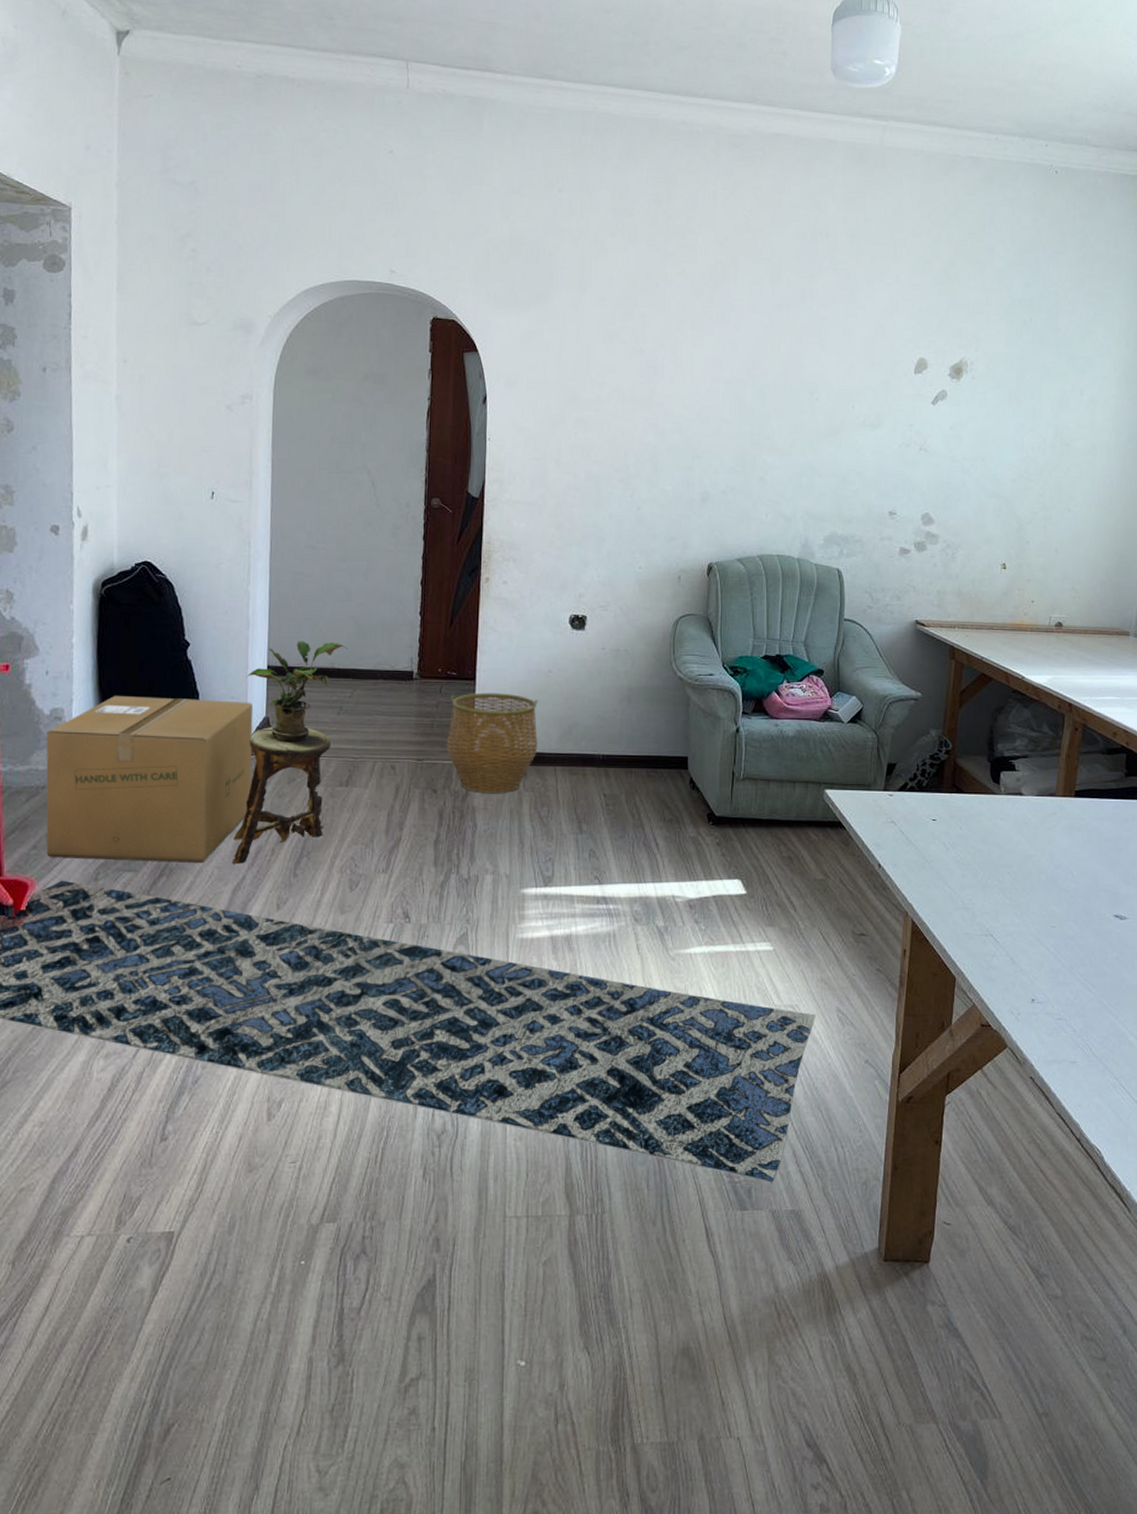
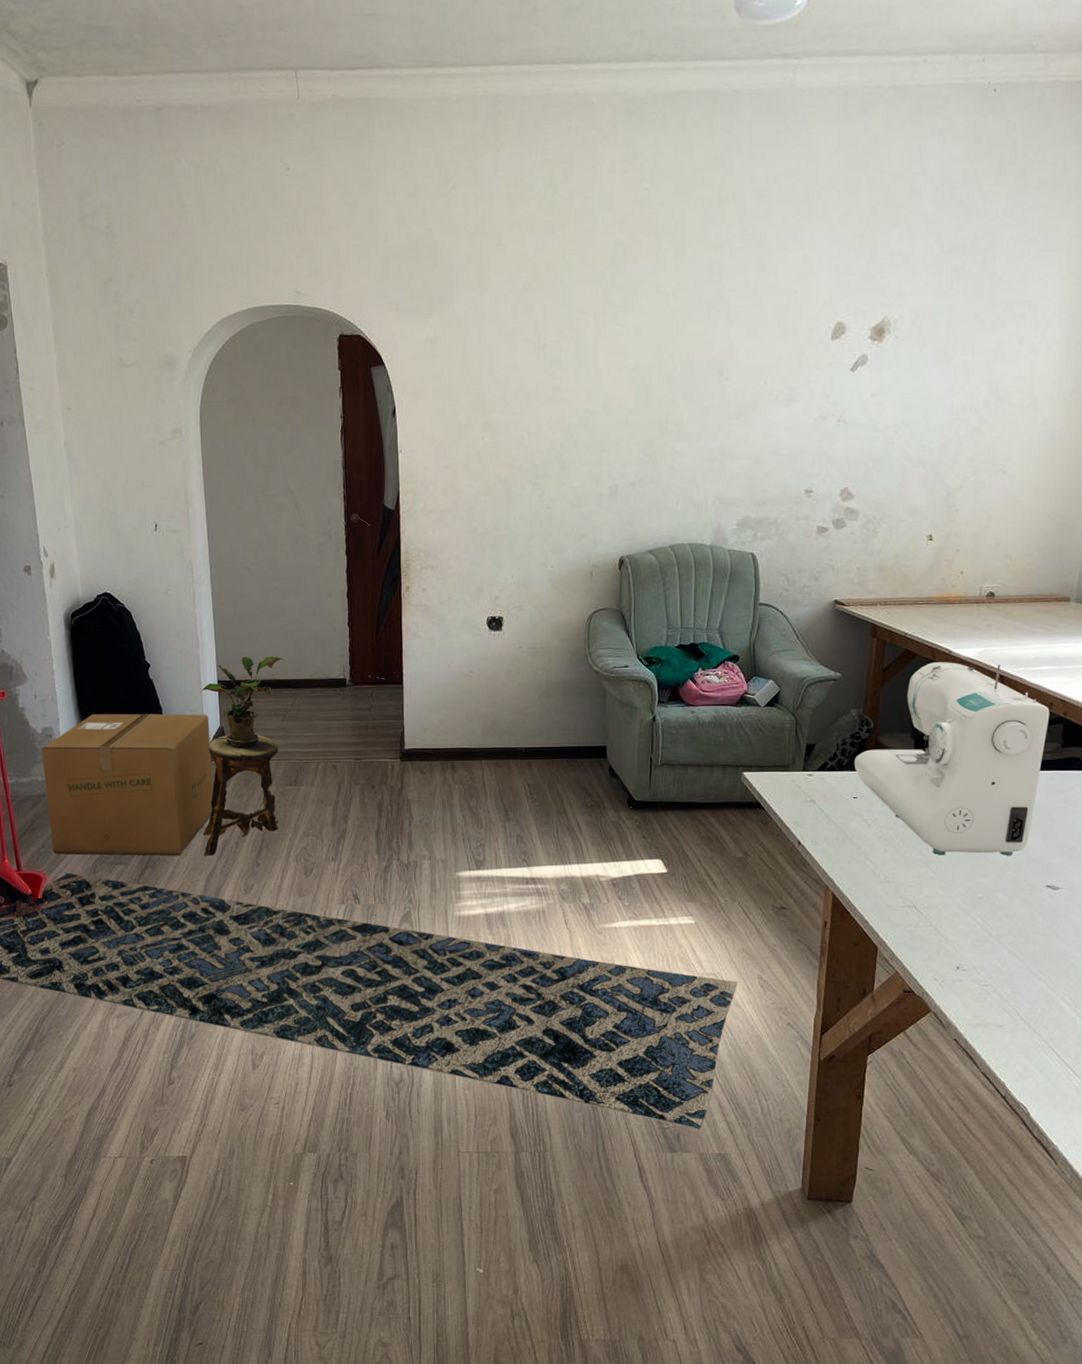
basket: present [446,692,539,794] -> none [380,694,465,788]
sewing machine: none [934,687,1114,883] -> present [854,662,1050,856]

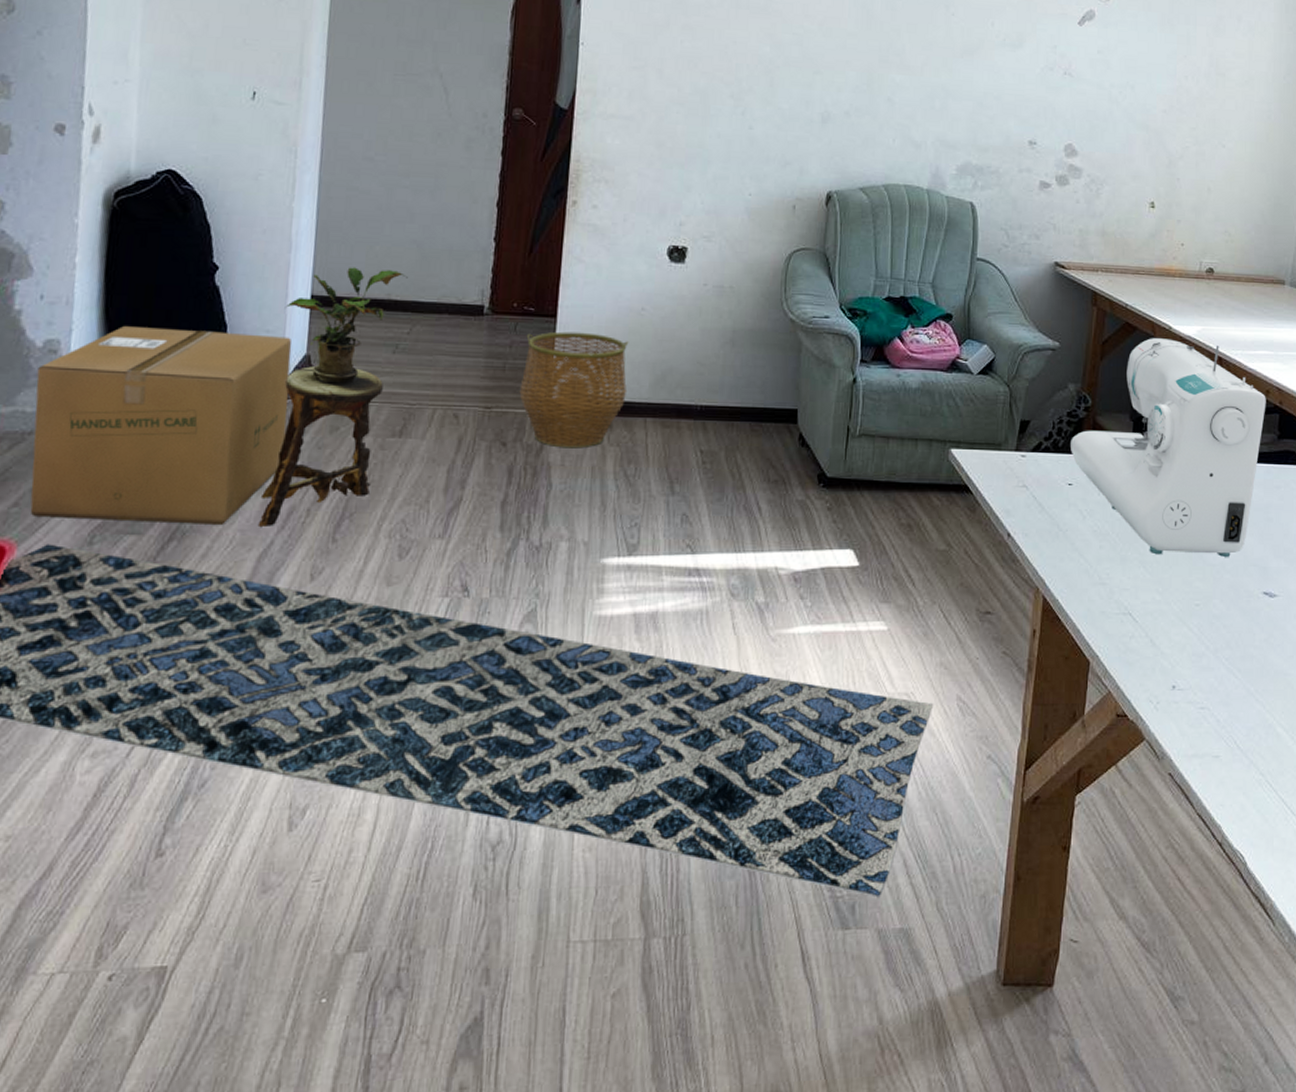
basket: none [380,694,465,788] -> present [519,331,629,449]

